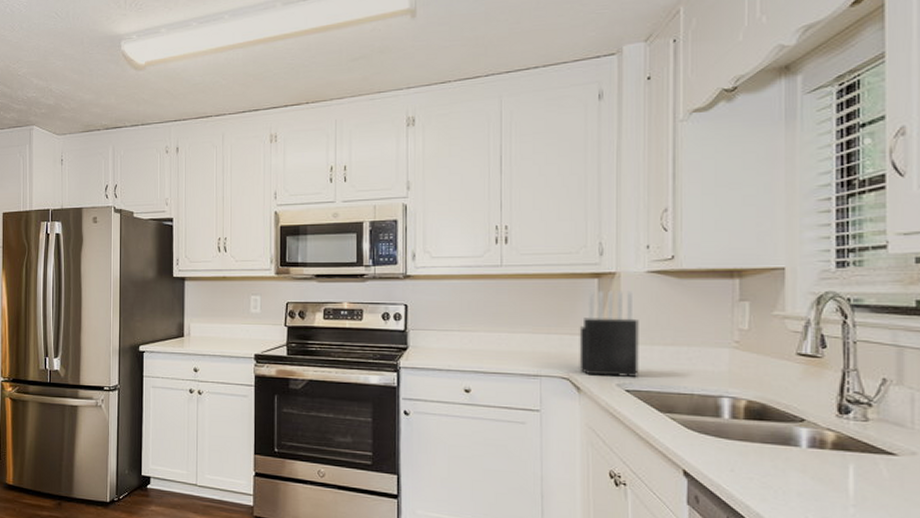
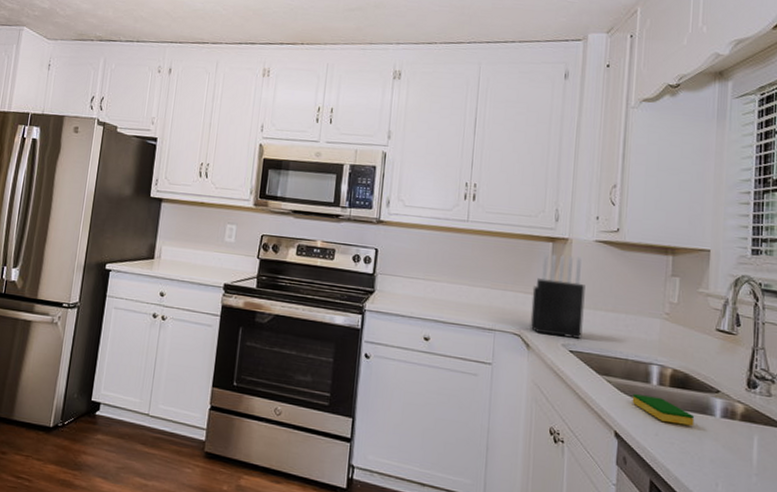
dish sponge: none [701,430,776,459] -> present [632,394,695,426]

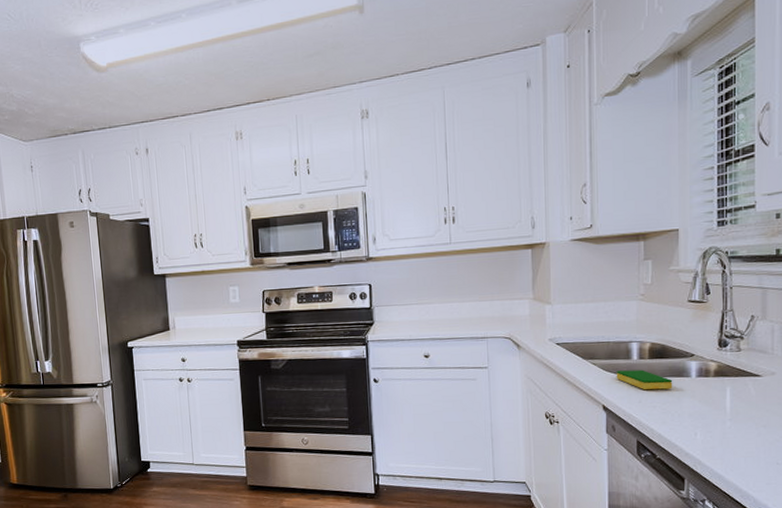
knife block: present [530,253,585,339] -> none [517,257,566,334]

